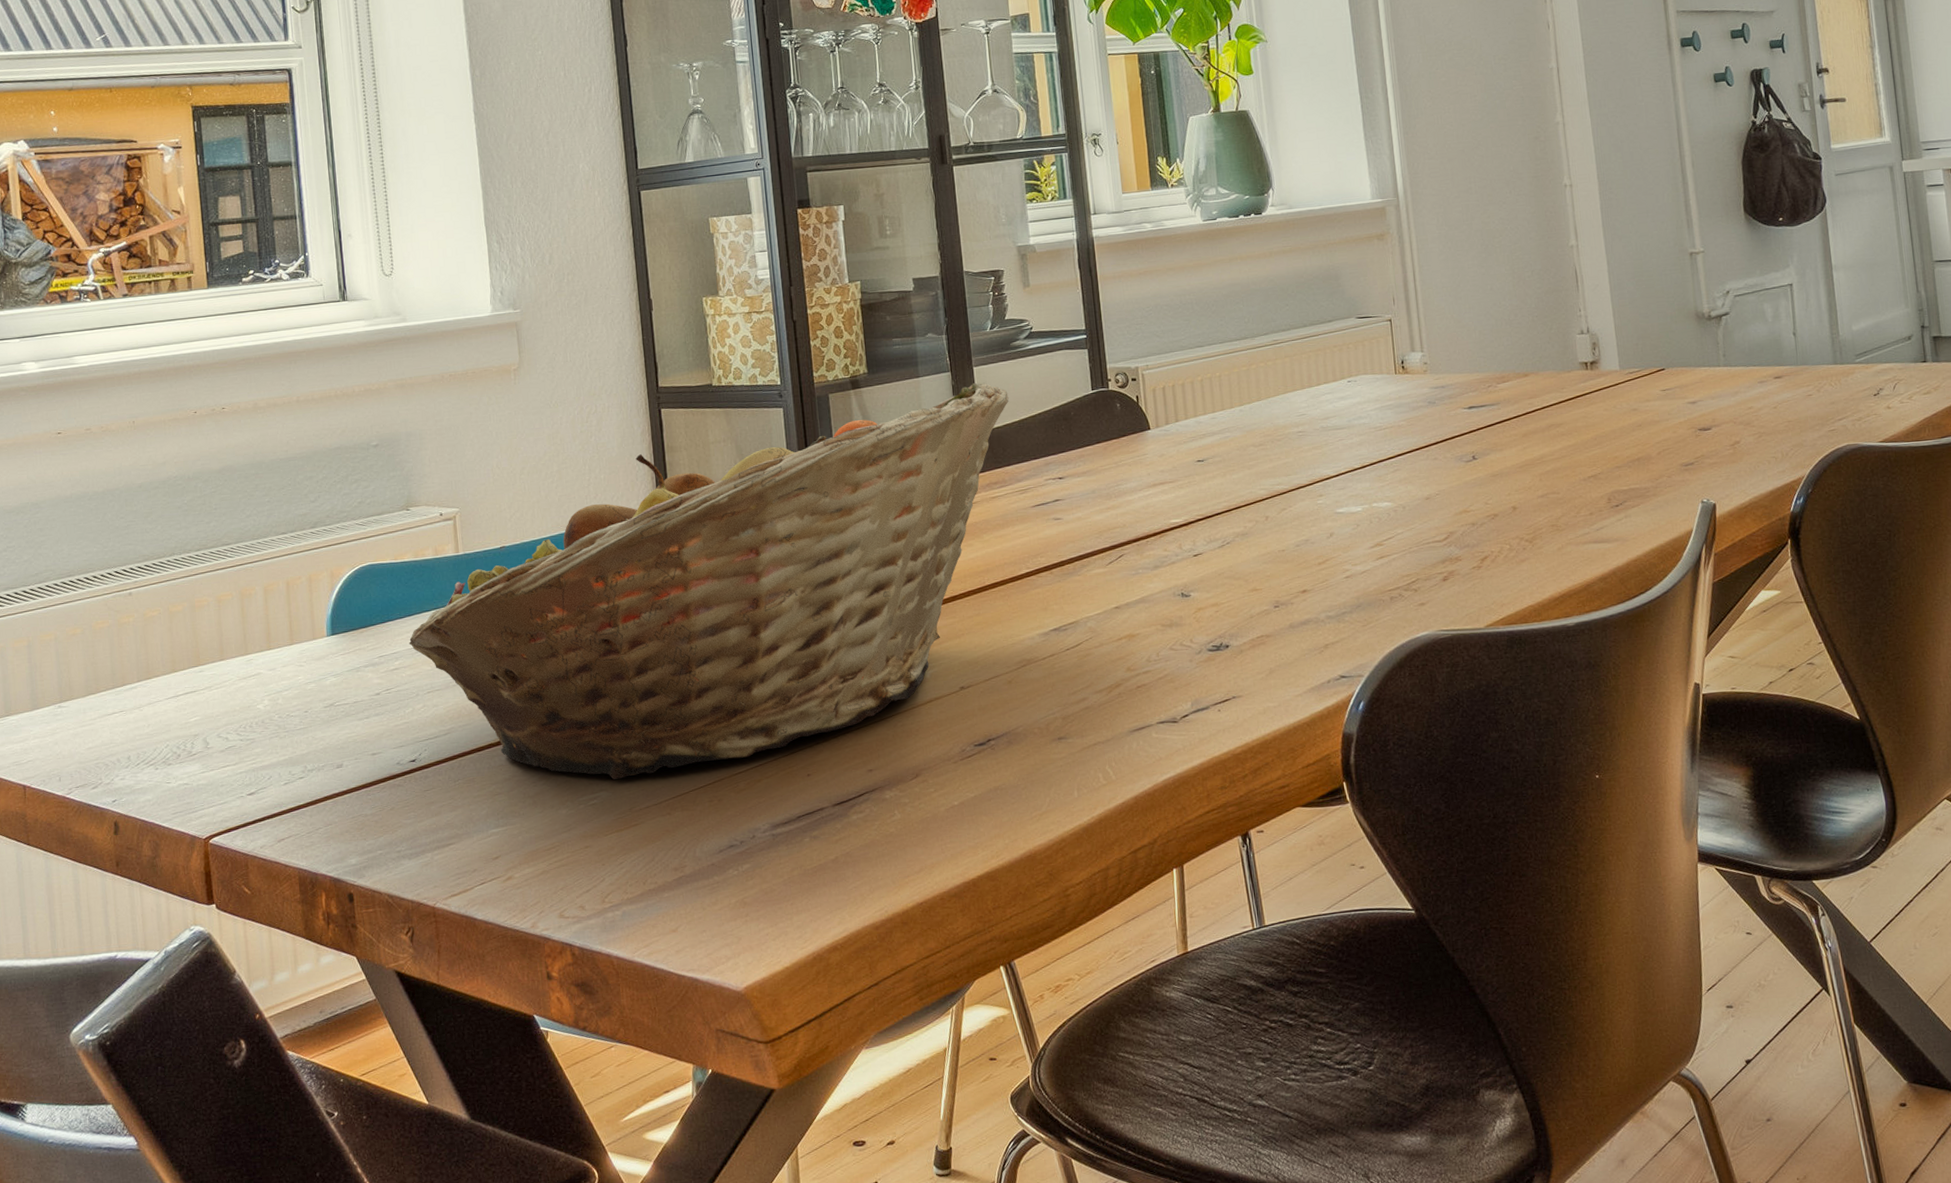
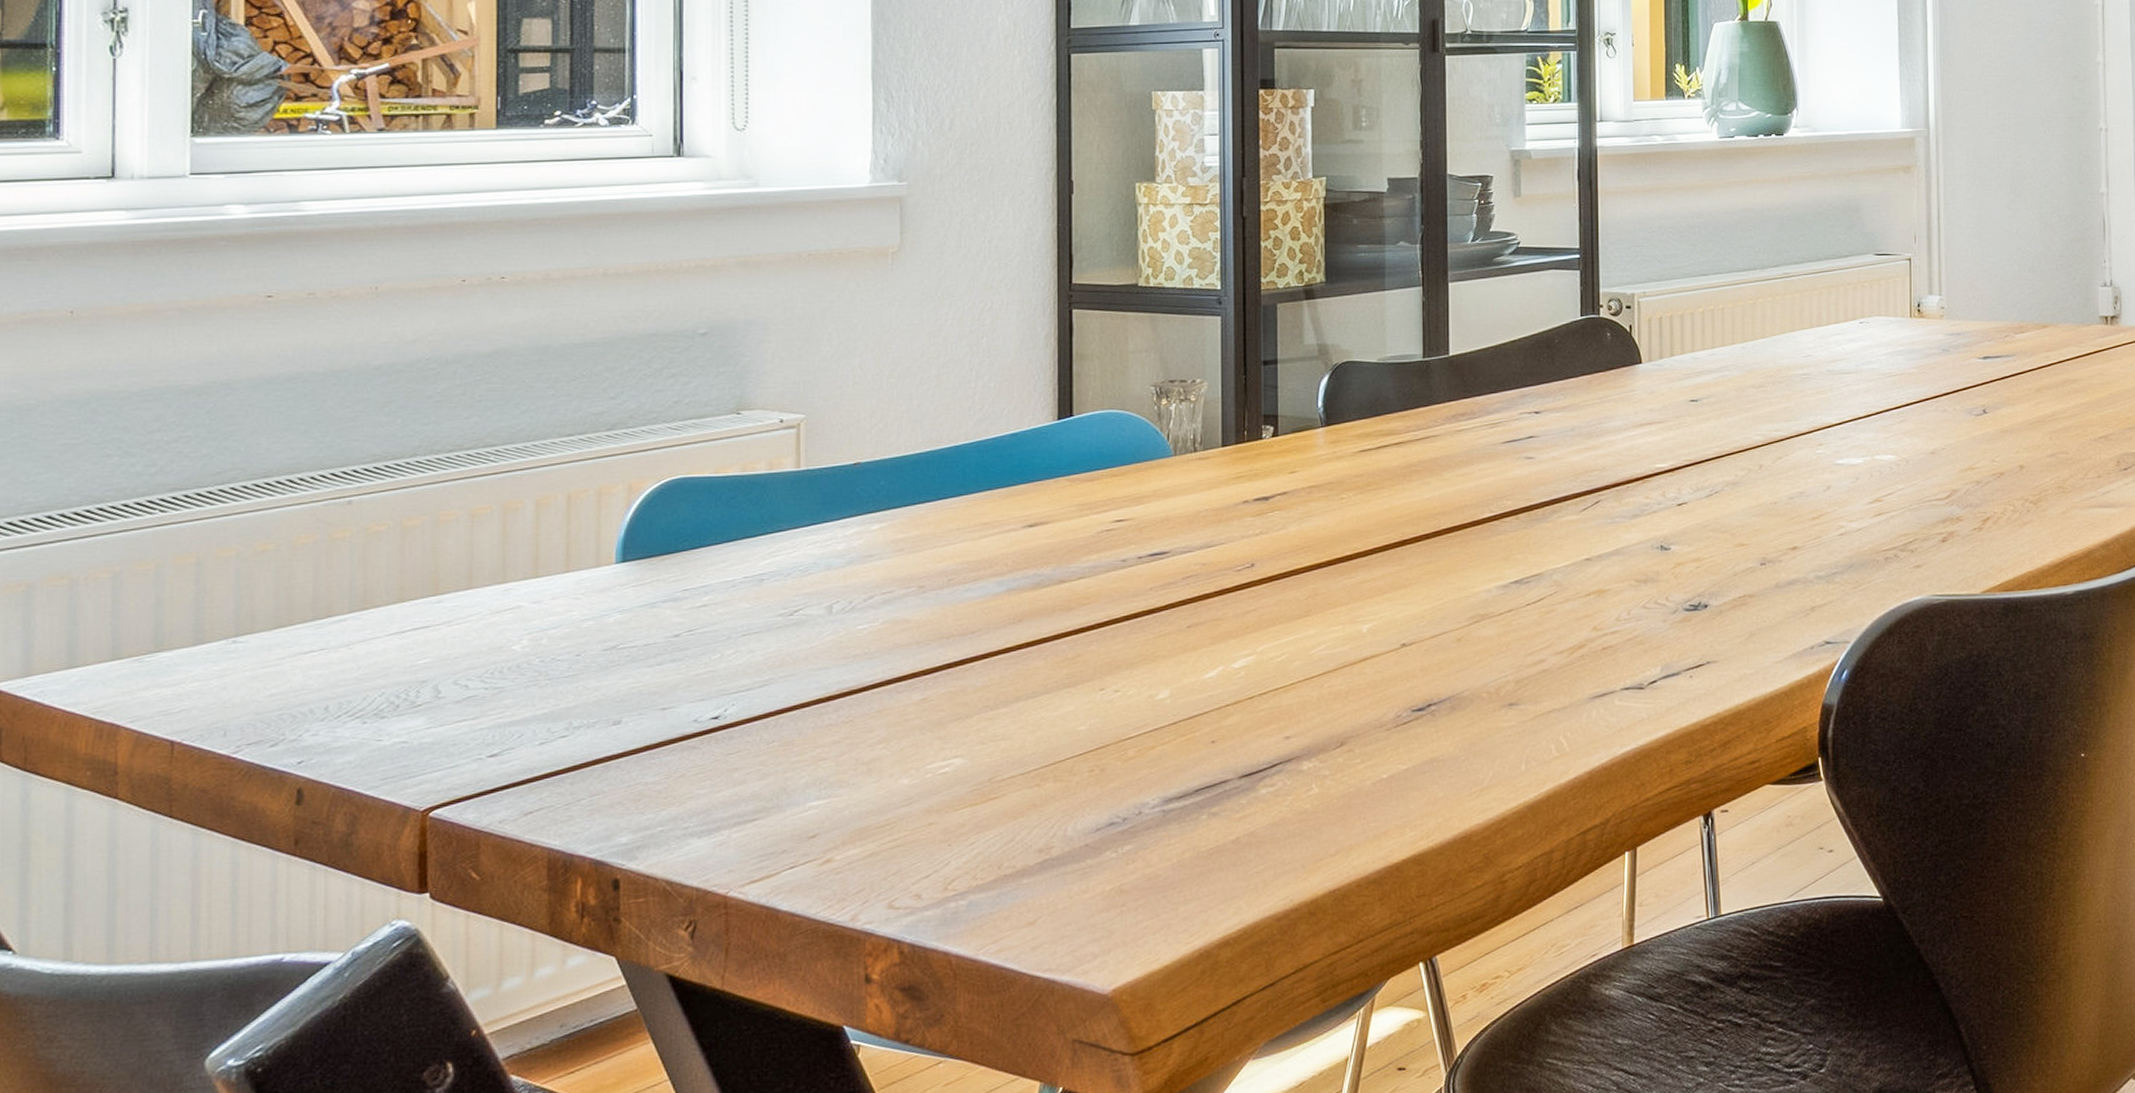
fruit basket: present [408,382,1009,779] -> none [723,300,1486,744]

